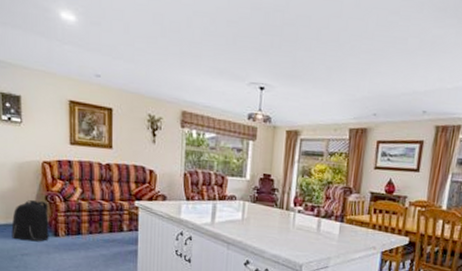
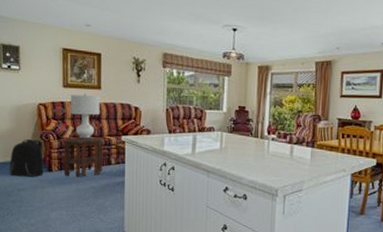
side table: none [70,199,116,244] -> present [62,137,104,177]
lamp: none [79,153,111,204] -> present [71,94,100,140]

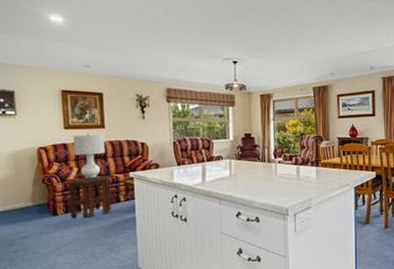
backpack: present [9,138,45,177] -> none [9,184,49,224]

